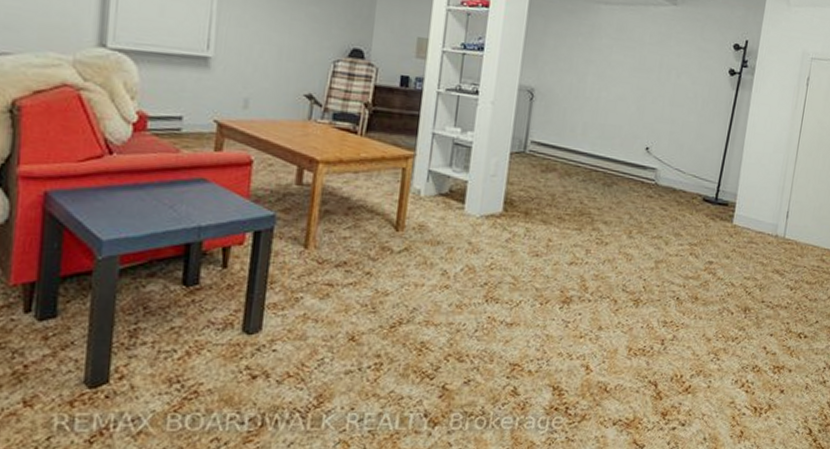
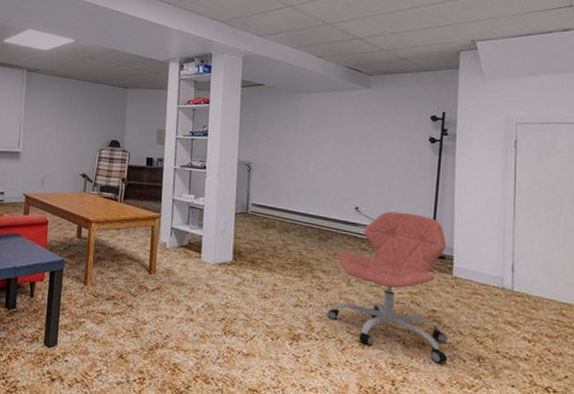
office chair: none [604,152,732,317] -> present [327,211,448,363]

